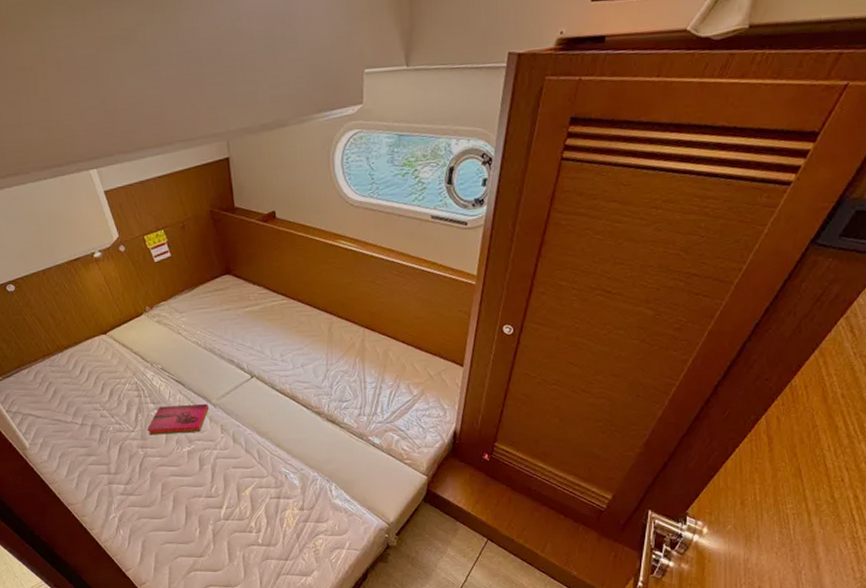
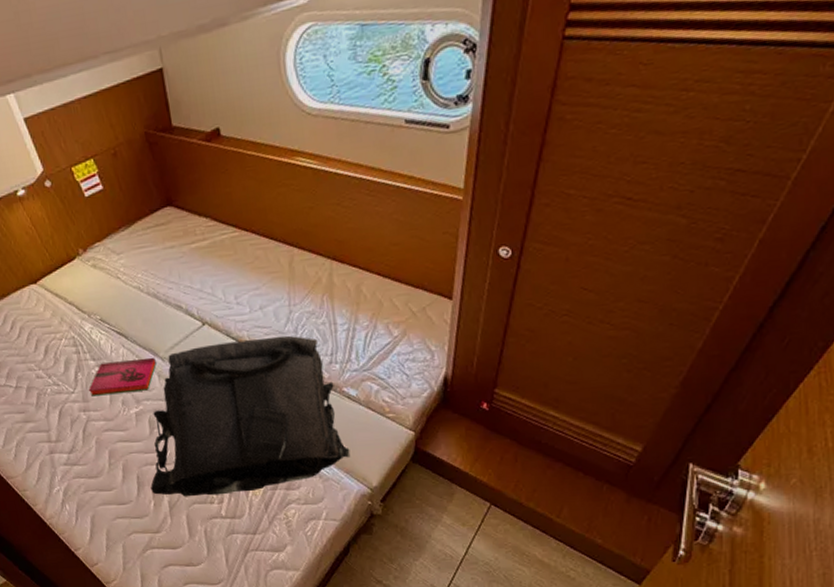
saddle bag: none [197,390,373,526] -> present [150,335,351,497]

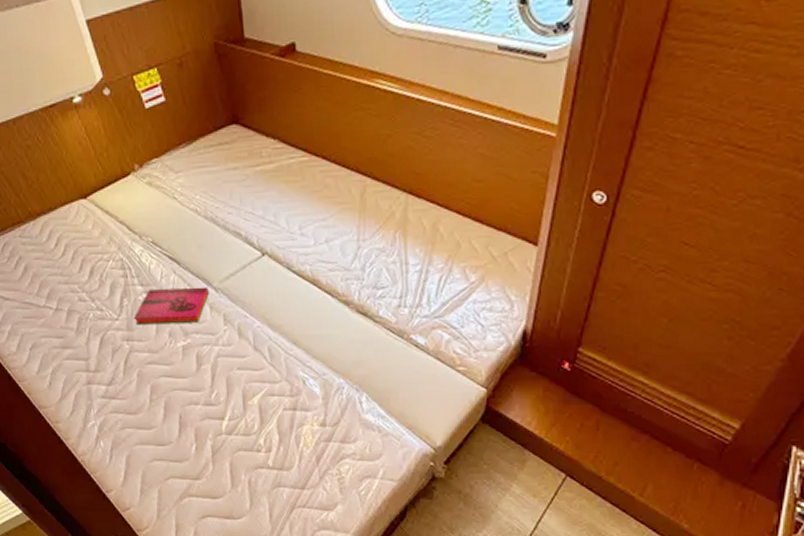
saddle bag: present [150,335,351,497] -> none [193,273,414,443]

